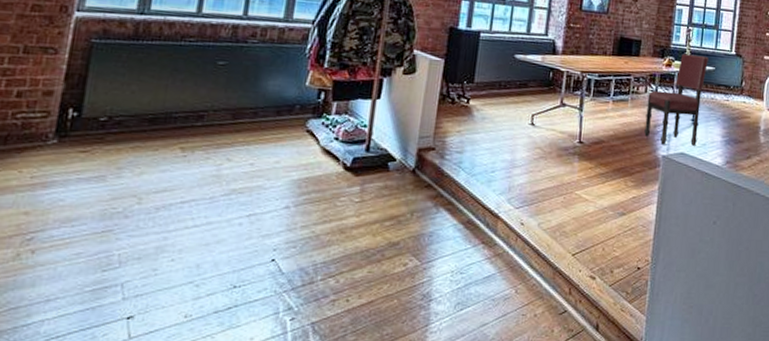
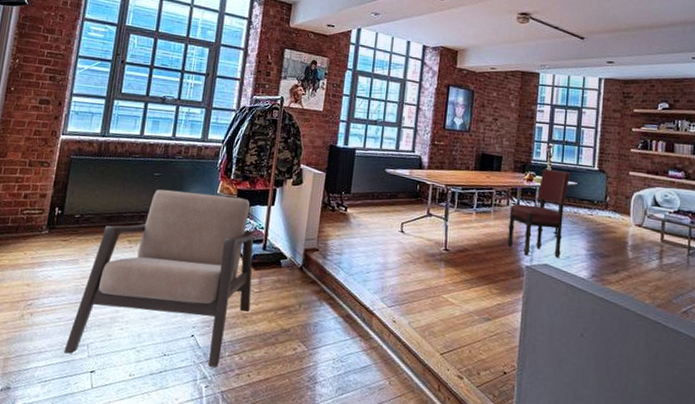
armchair: none [85,82,355,298] -> present [64,189,255,368]

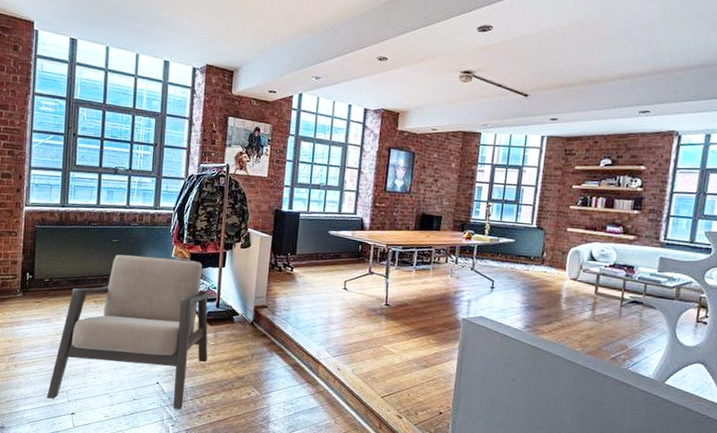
dining chair: present [507,169,570,258] -> none [445,227,508,311]

